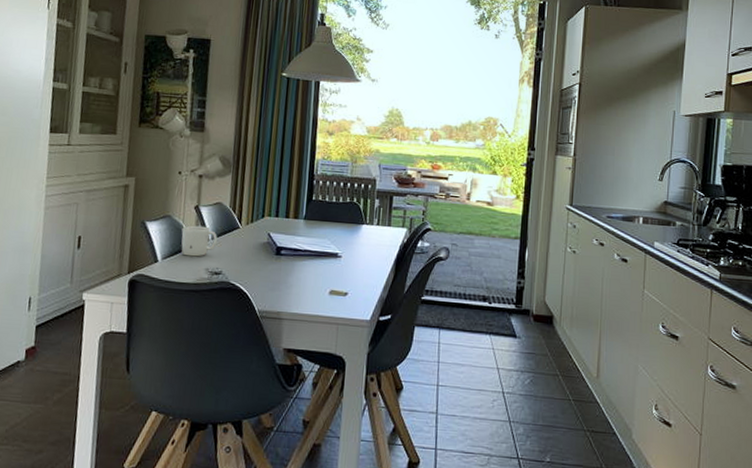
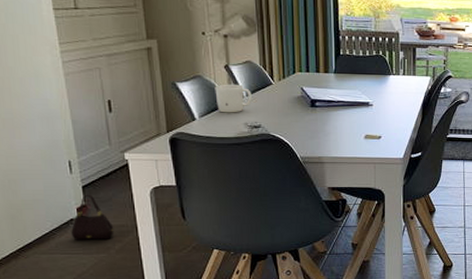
handbag: none [14,334,57,388] -> present [71,194,114,240]

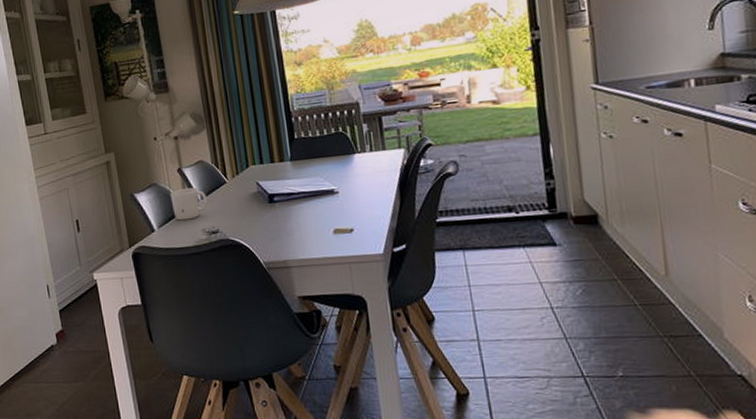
handbag: present [71,194,114,240] -> none [52,318,89,368]

